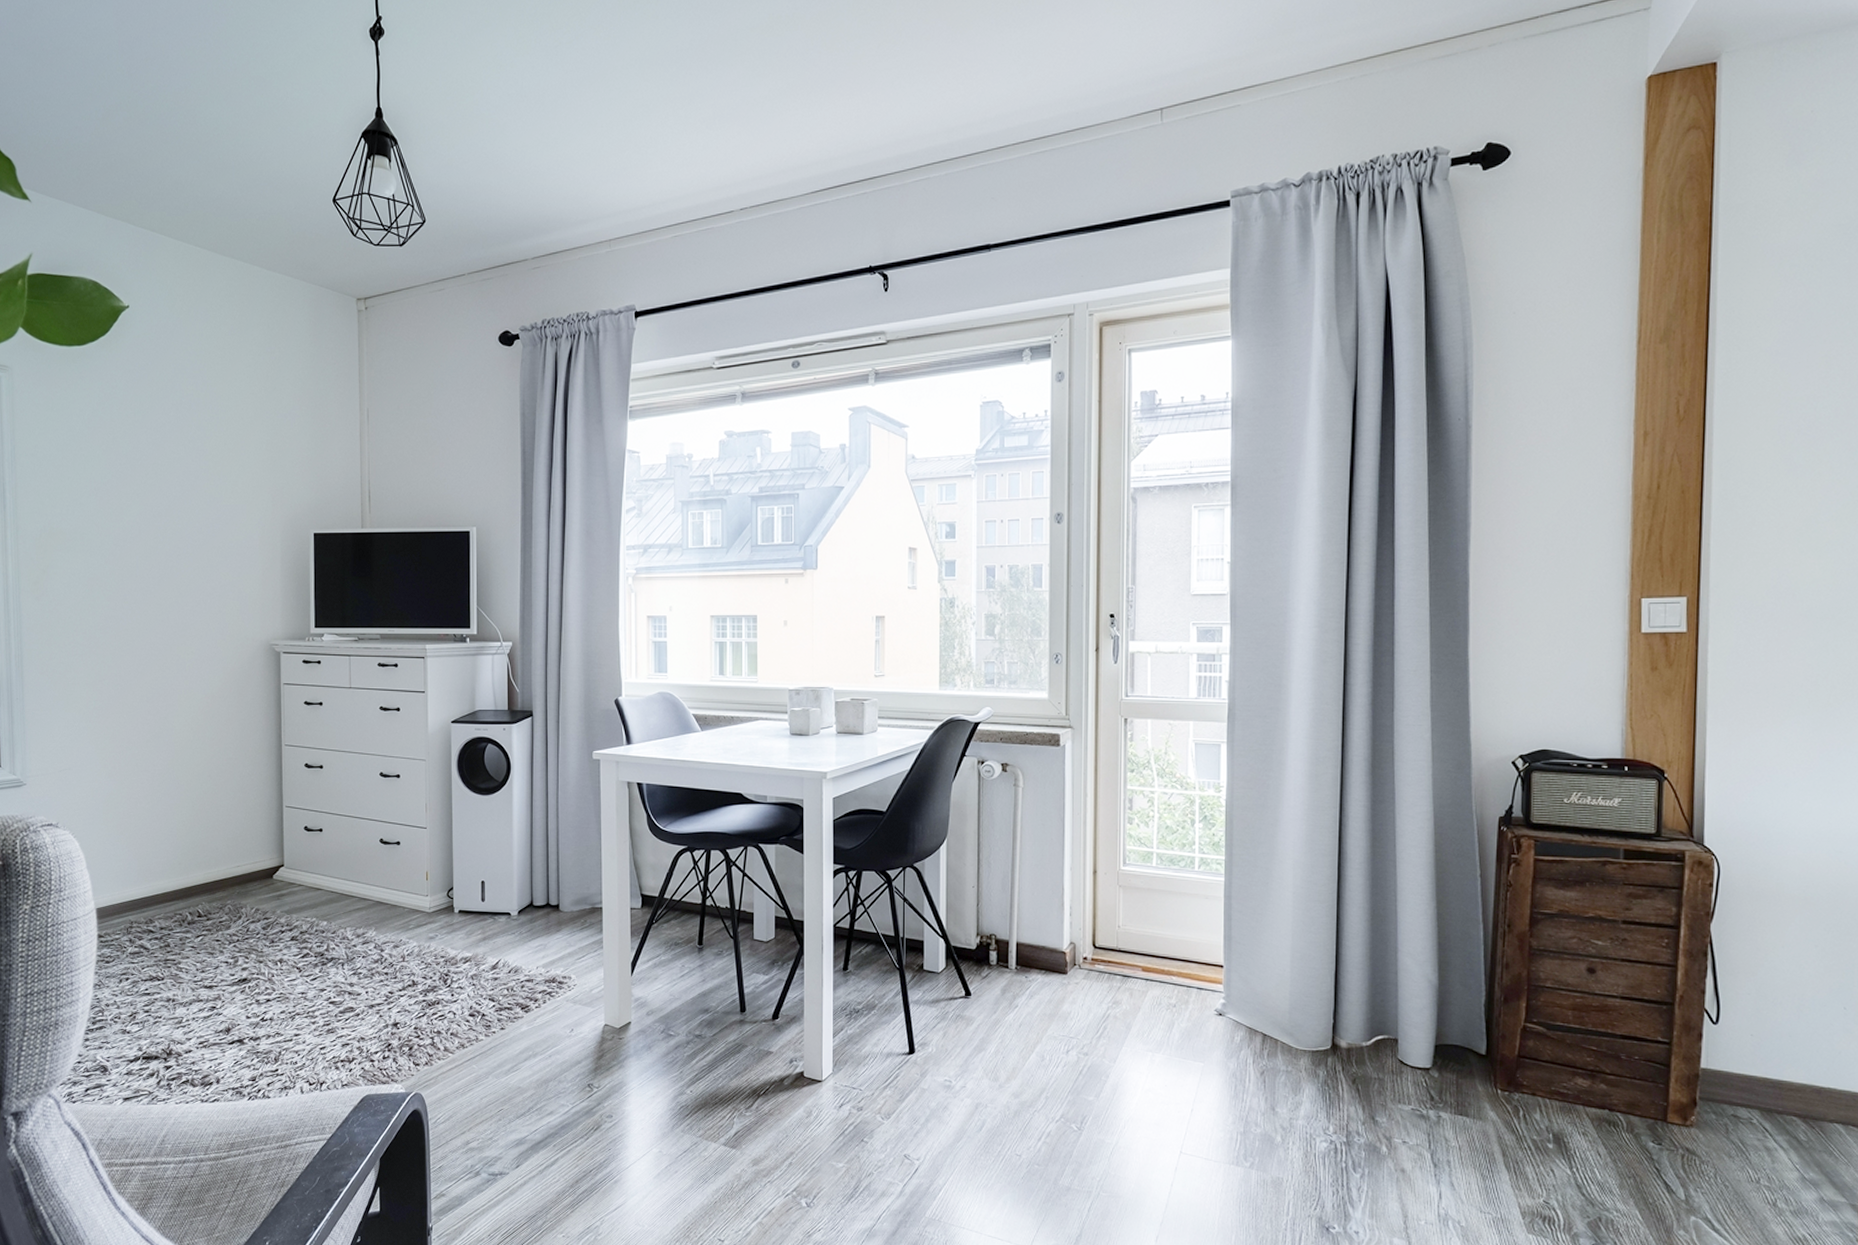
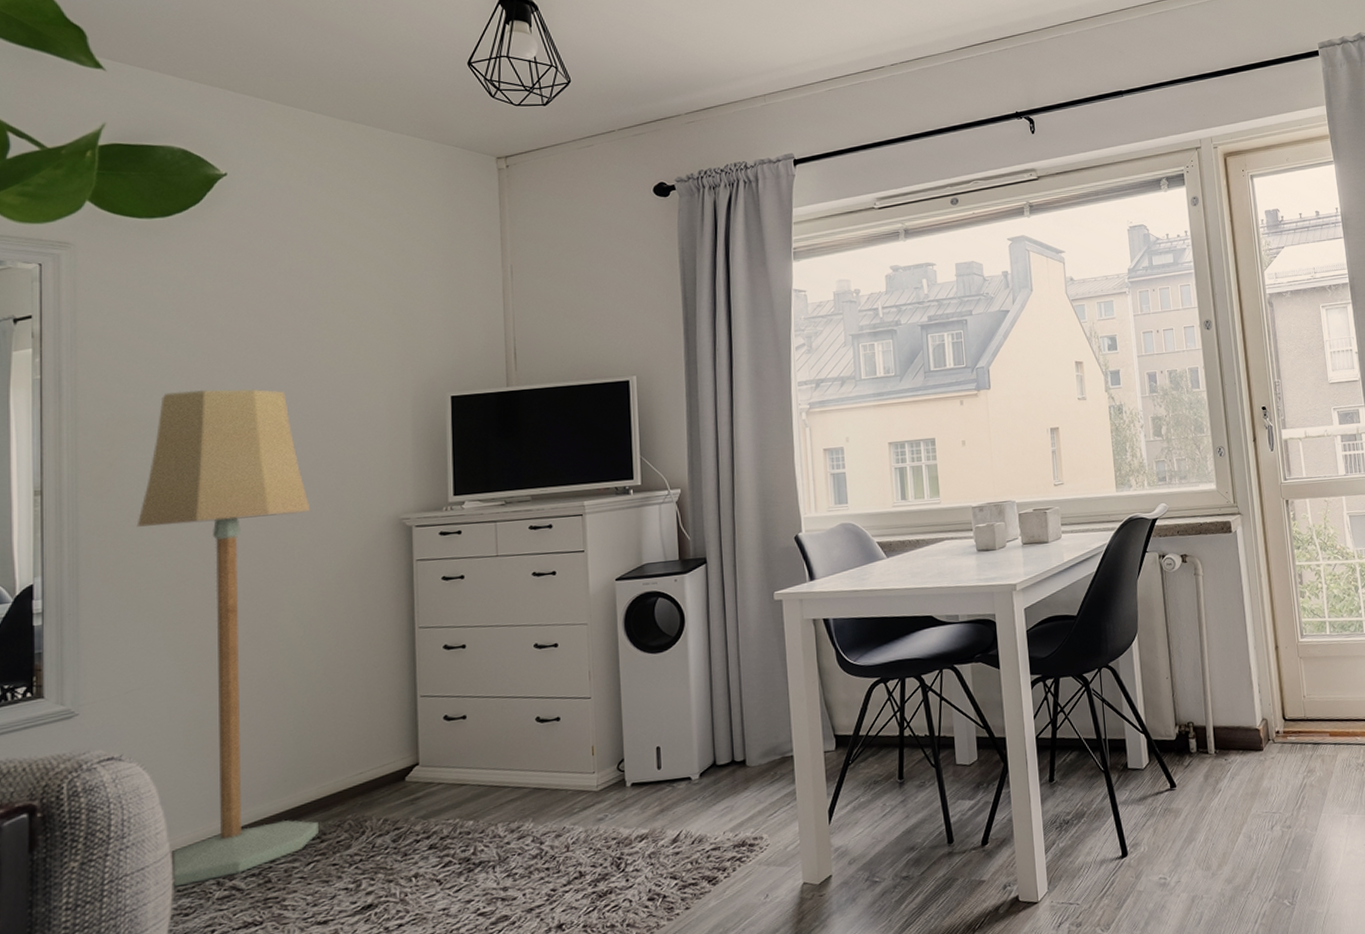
floor lamp: none [64,509,205,938] -> present [136,389,319,887]

